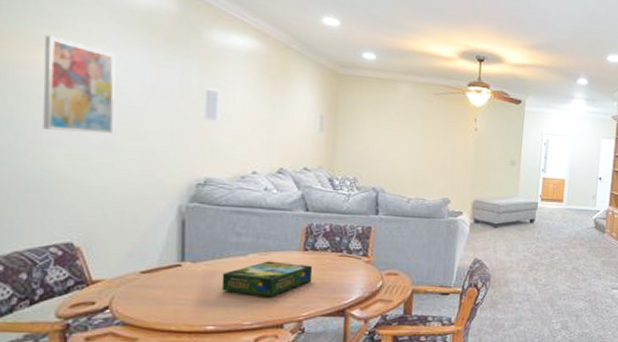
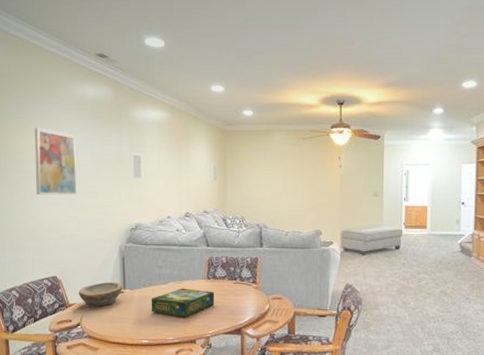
bowl: none [109,251,181,285] -> present [79,281,123,307]

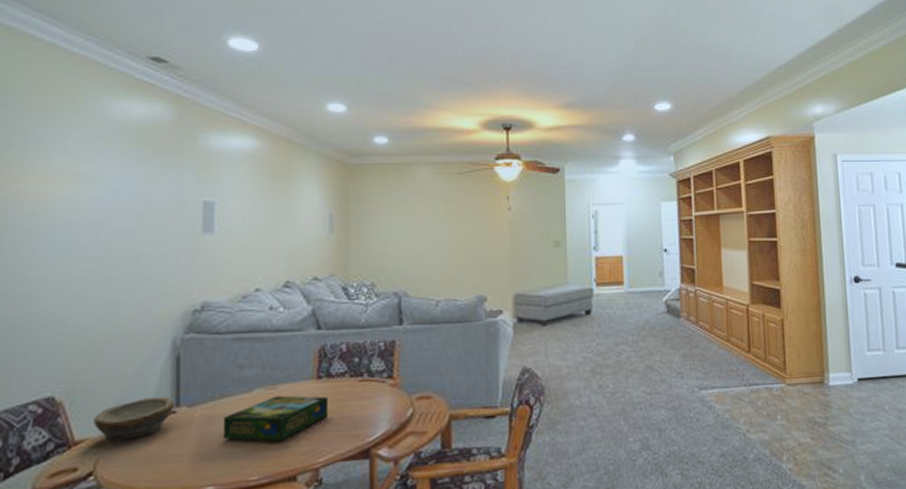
wall art: present [35,128,76,195] -> none [27,162,106,266]

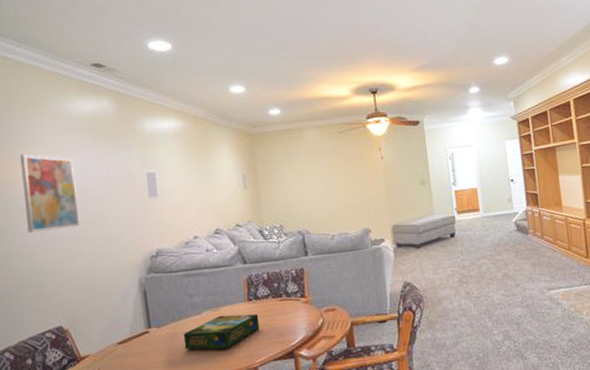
wall art: none [27,162,106,266] -> present [20,154,79,233]
bowl: present [94,396,175,442] -> none [92,321,148,356]

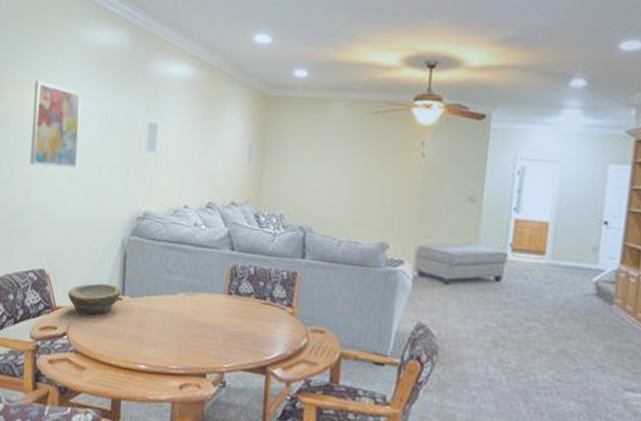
bowl: none [92,321,148,356] -> present [68,282,122,314]
board game: present [183,313,260,350] -> none [153,302,236,343]

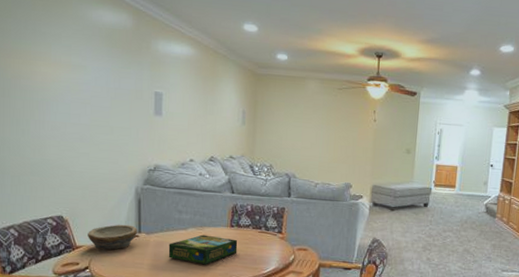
wall art: present [30,80,82,169] -> none [40,51,89,130]
board game: none [153,302,236,343] -> present [168,234,238,265]

